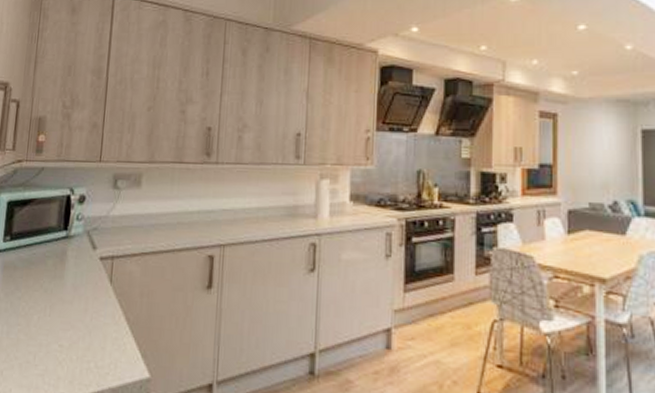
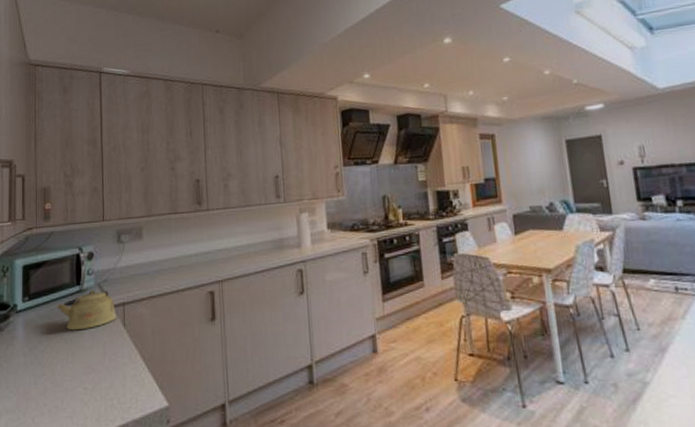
kettle: none [38,236,104,281] -> present [56,289,117,331]

